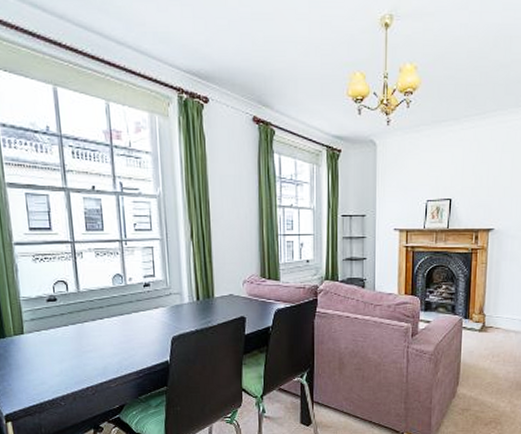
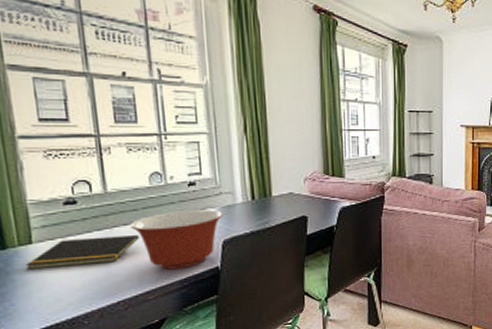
notepad: none [18,329,104,356] -> present [24,234,139,270]
mixing bowl: none [98,309,172,361] -> present [131,210,223,270]

